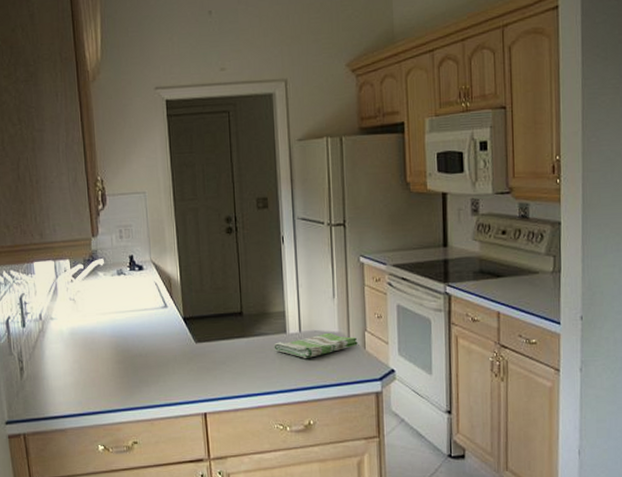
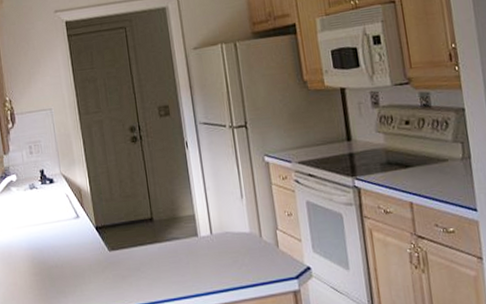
dish towel: present [274,332,358,358] -> none [186,233,271,260]

